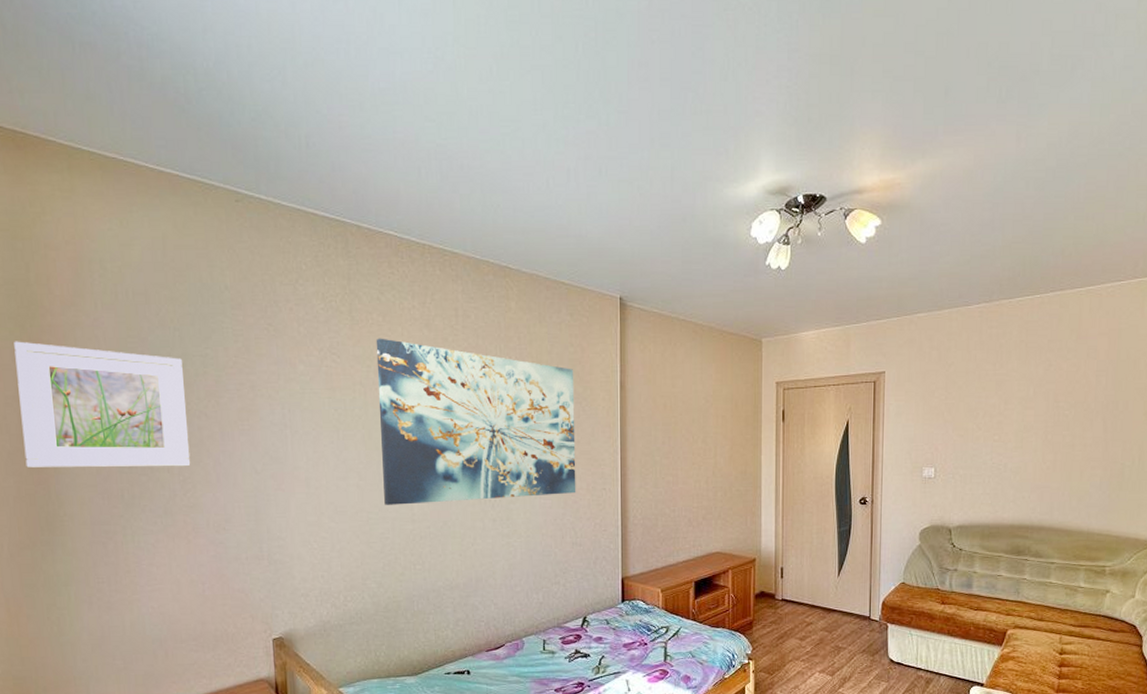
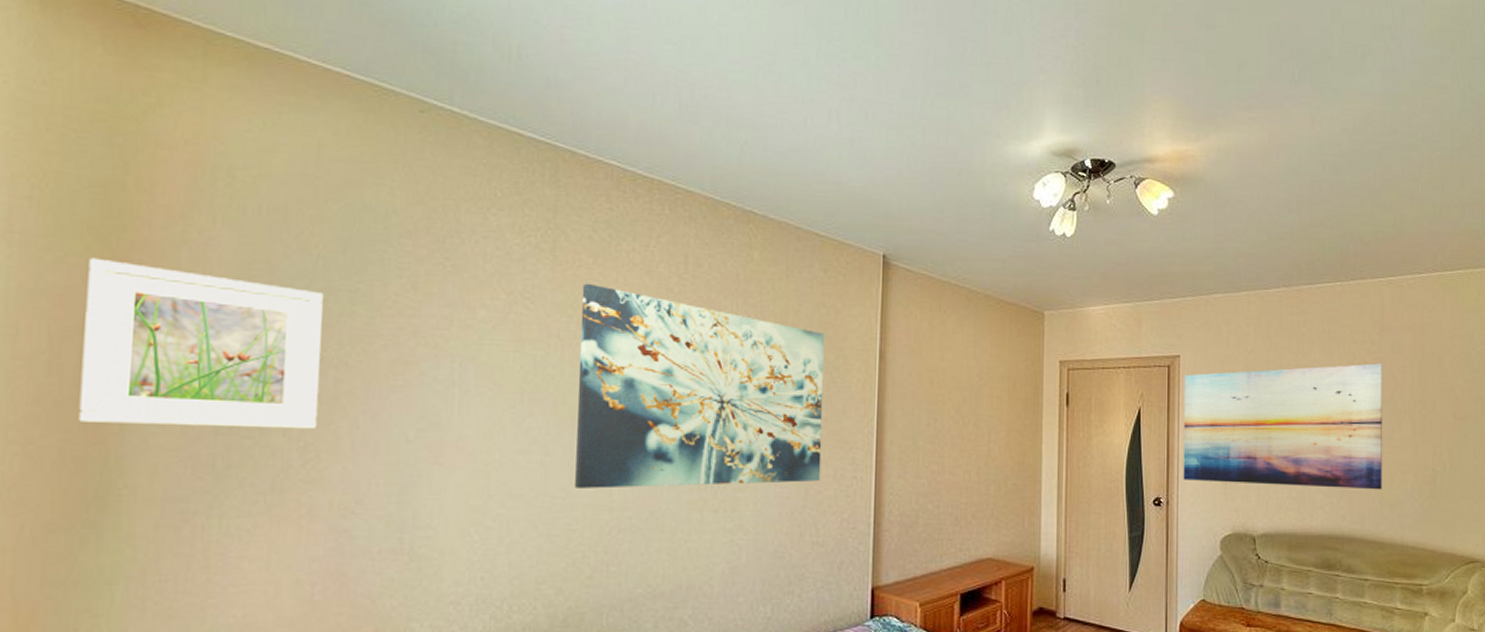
wall art: none [886,369,1077,484] -> present [1183,363,1382,490]

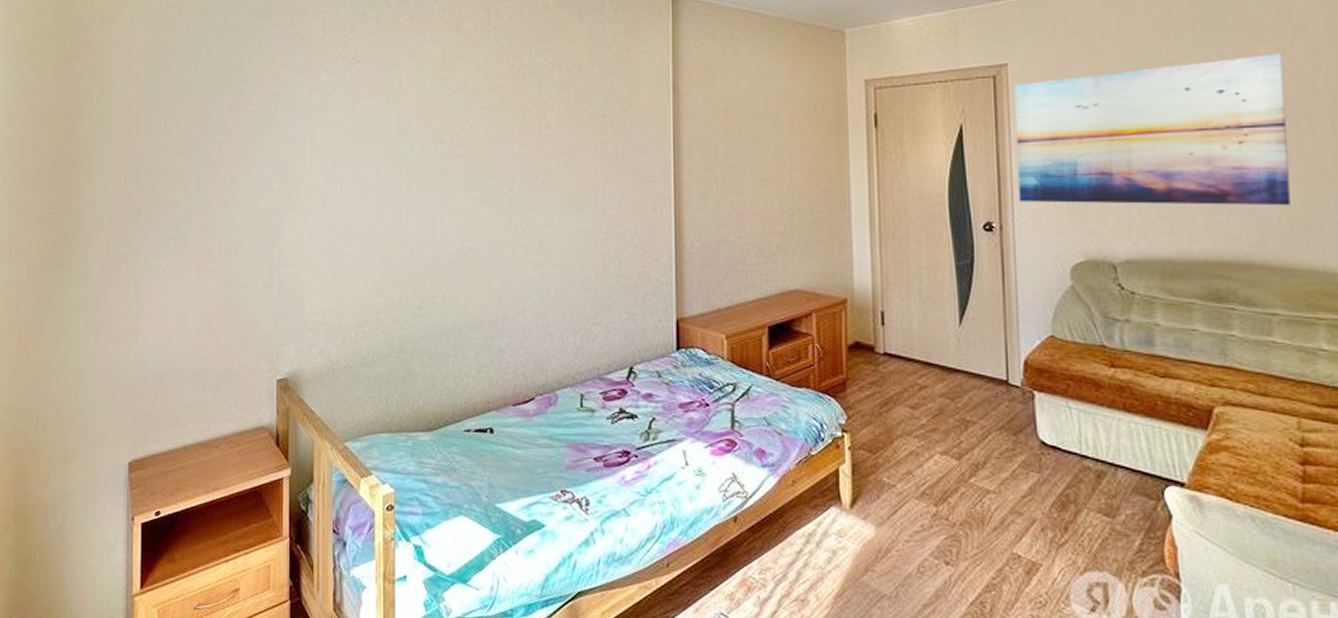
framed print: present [78,257,323,430] -> none [52,58,209,187]
wall art: present [575,283,825,489] -> none [402,43,621,228]

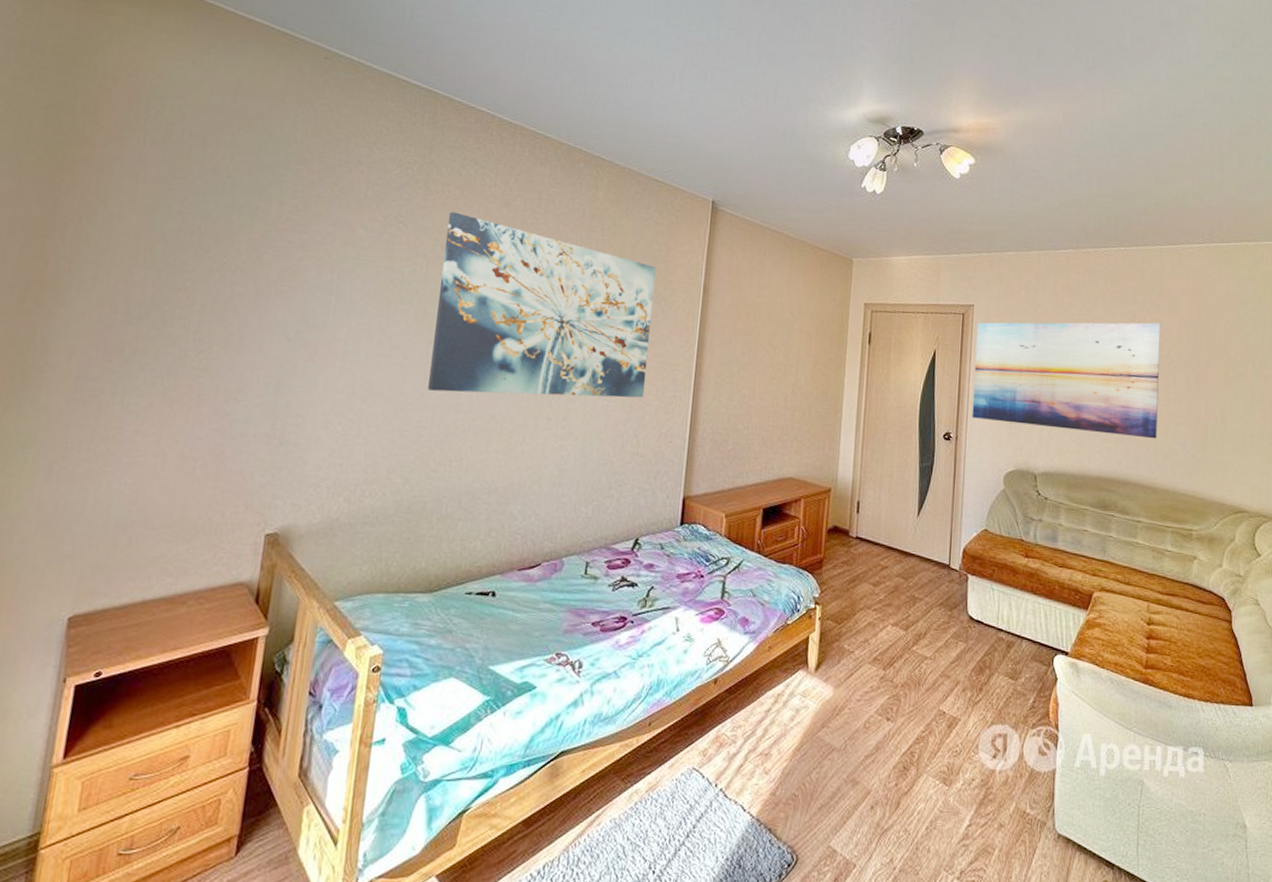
wall art: none [402,43,621,228] -> present [428,211,657,398]

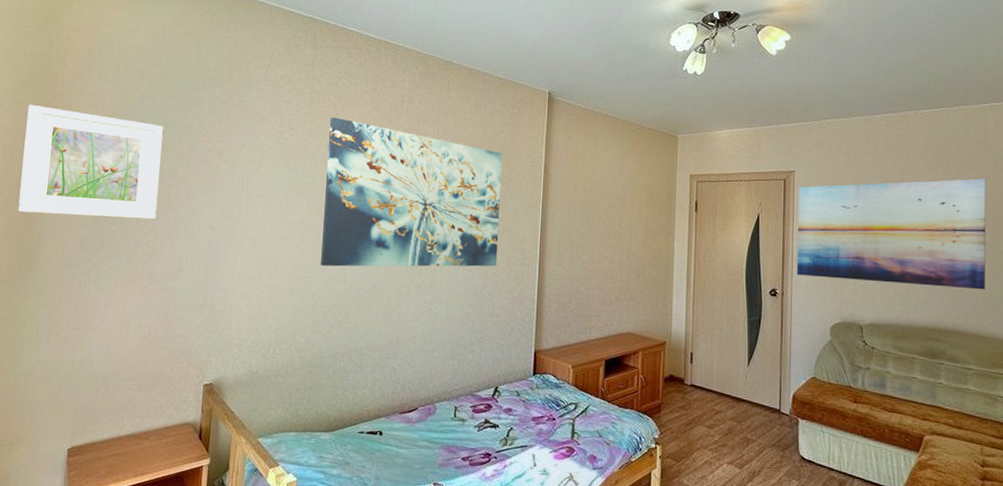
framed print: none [14,167,229,325] -> present [18,104,163,220]

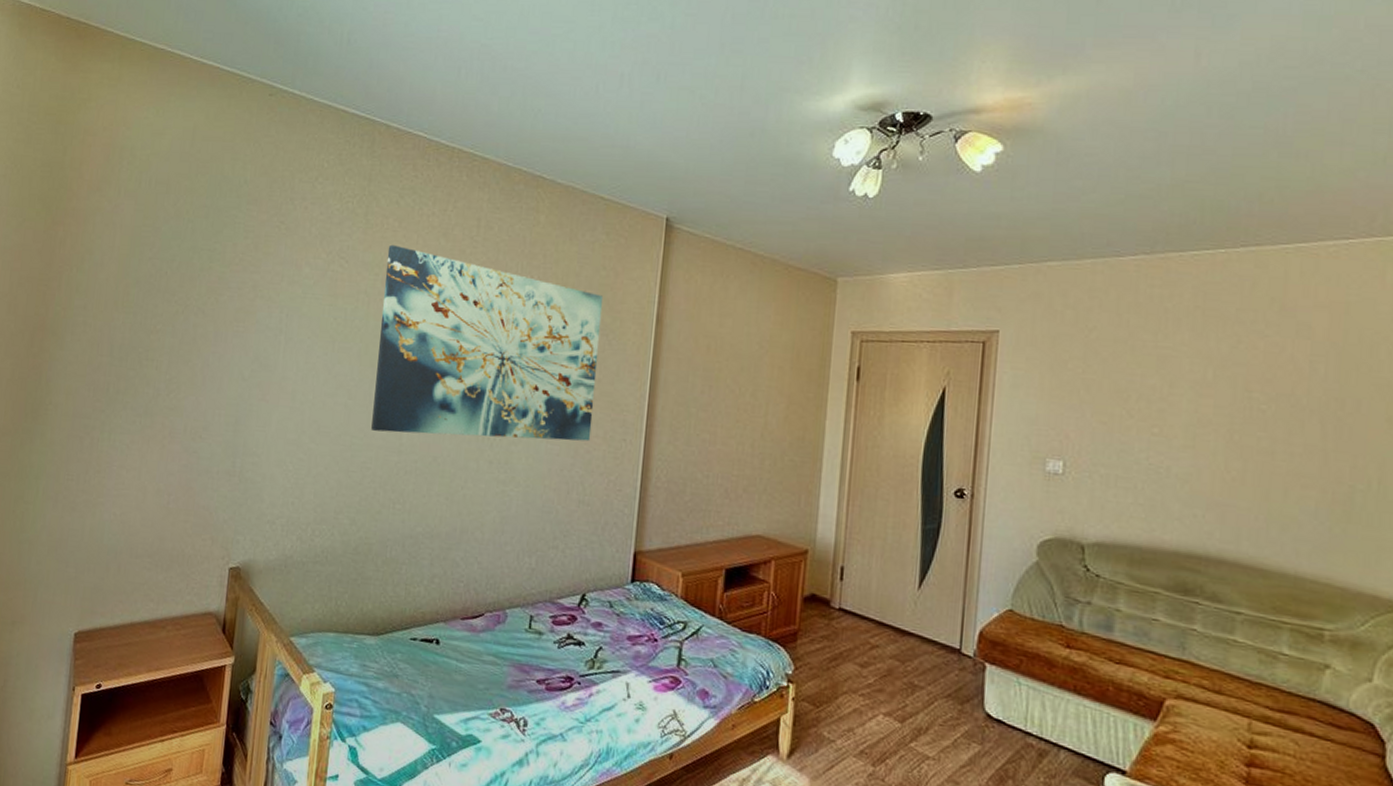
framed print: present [18,104,163,220] -> none [24,222,190,366]
wall art: present [796,178,986,290] -> none [993,349,1281,506]

